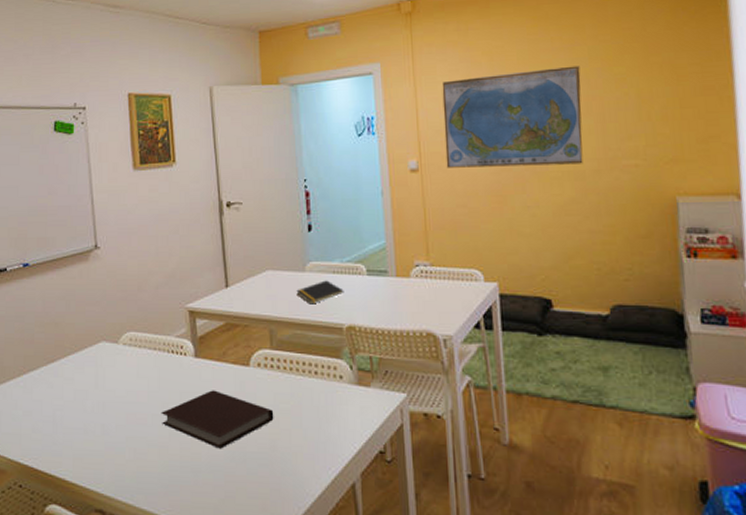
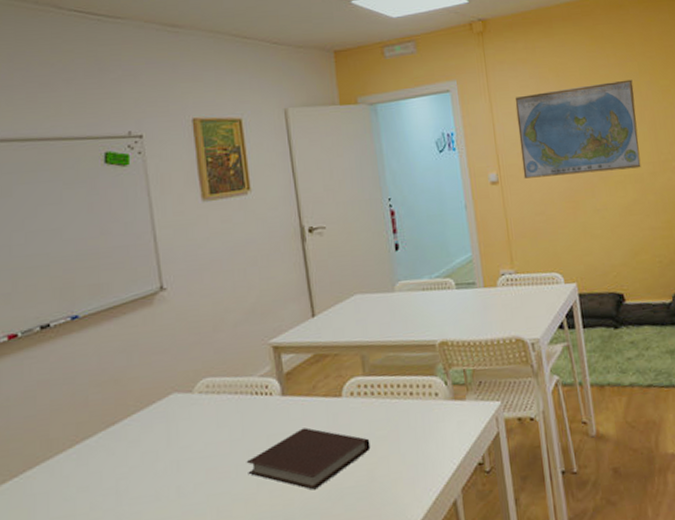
notepad: present [296,280,344,304] -> none [387,298,435,325]

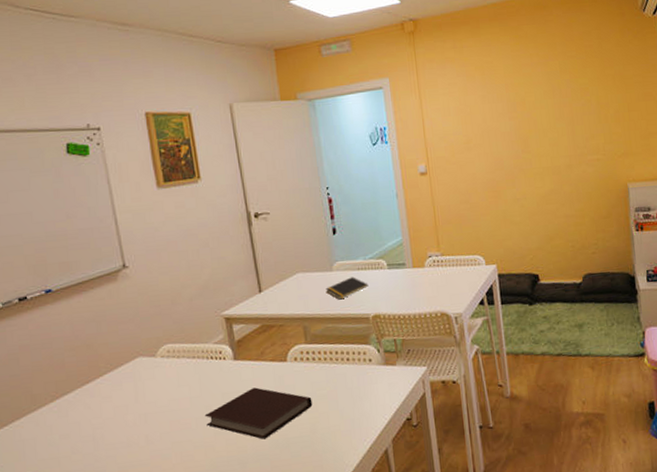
notepad: none [387,298,435,325] -> present [326,277,369,300]
world map: present [515,79,641,179] -> none [443,78,559,170]

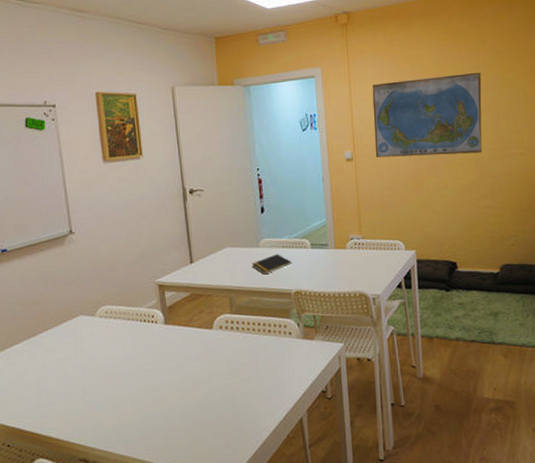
notebook: present [204,387,313,440] -> none [136,351,235,400]
world map: none [443,78,559,170] -> present [372,72,482,157]

